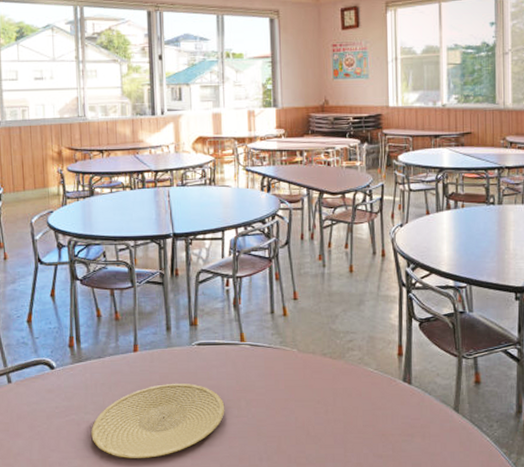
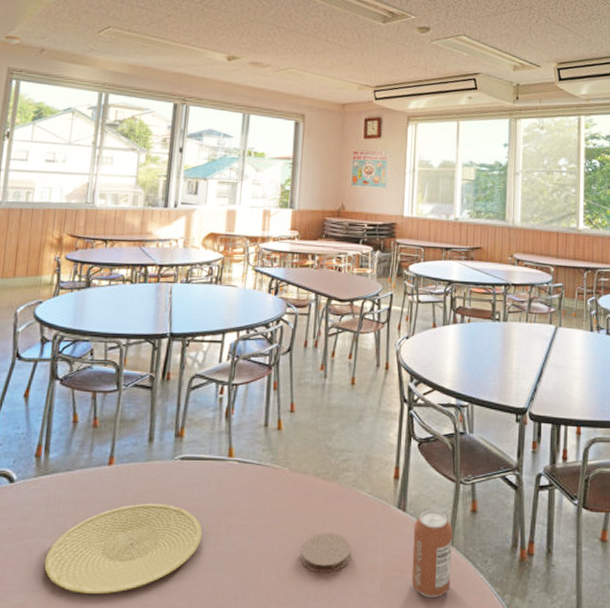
coaster: none [315,404,363,438] -> present [300,533,352,573]
can: none [420,382,458,457] -> present [411,510,453,597]

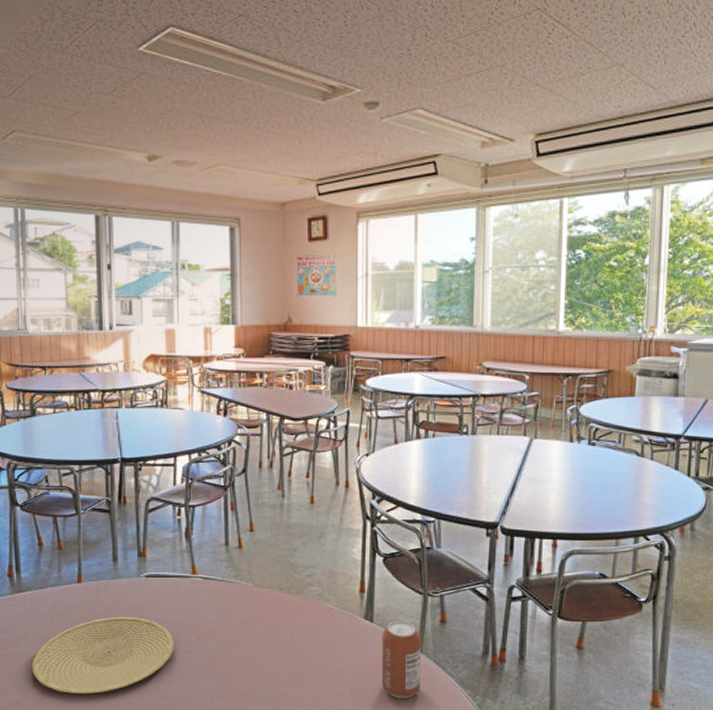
coaster: present [300,533,352,573] -> none [270,641,320,677]

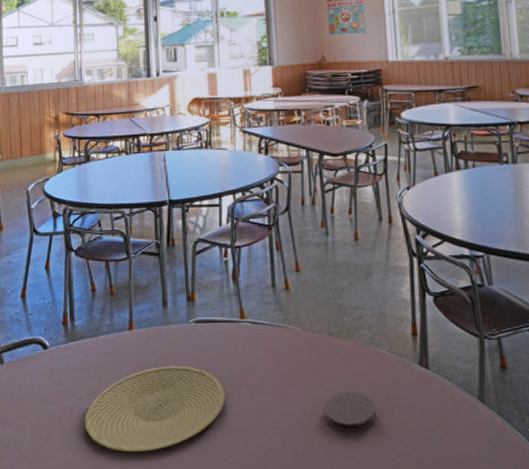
coaster: none [270,641,320,677] -> present [324,392,377,432]
can: present [381,621,421,698] -> none [439,367,487,457]

